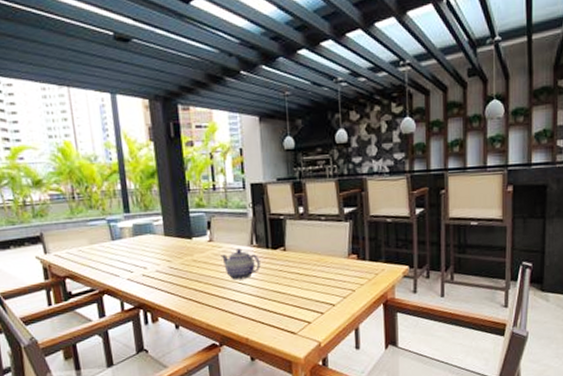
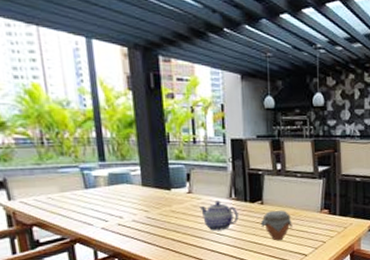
jar: none [283,257,318,290] -> present [260,211,292,241]

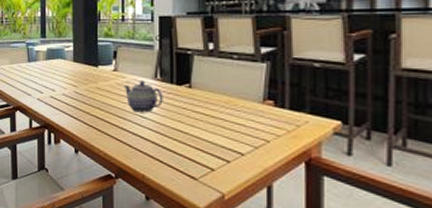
jar: present [260,211,292,241] -> none [187,96,226,133]

